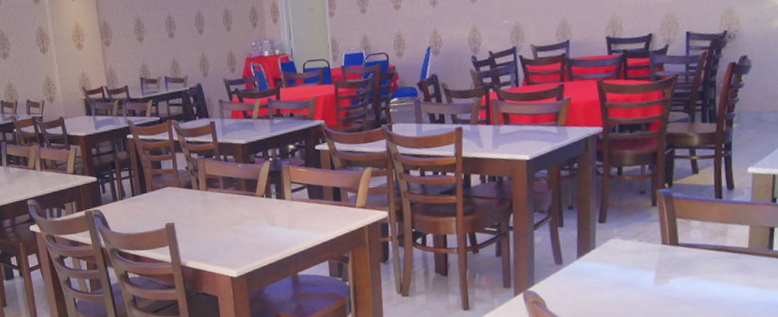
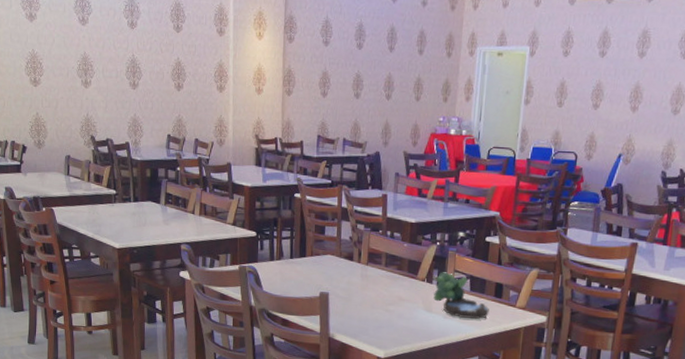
plant: none [274,185,331,226] -> present [433,272,489,320]

